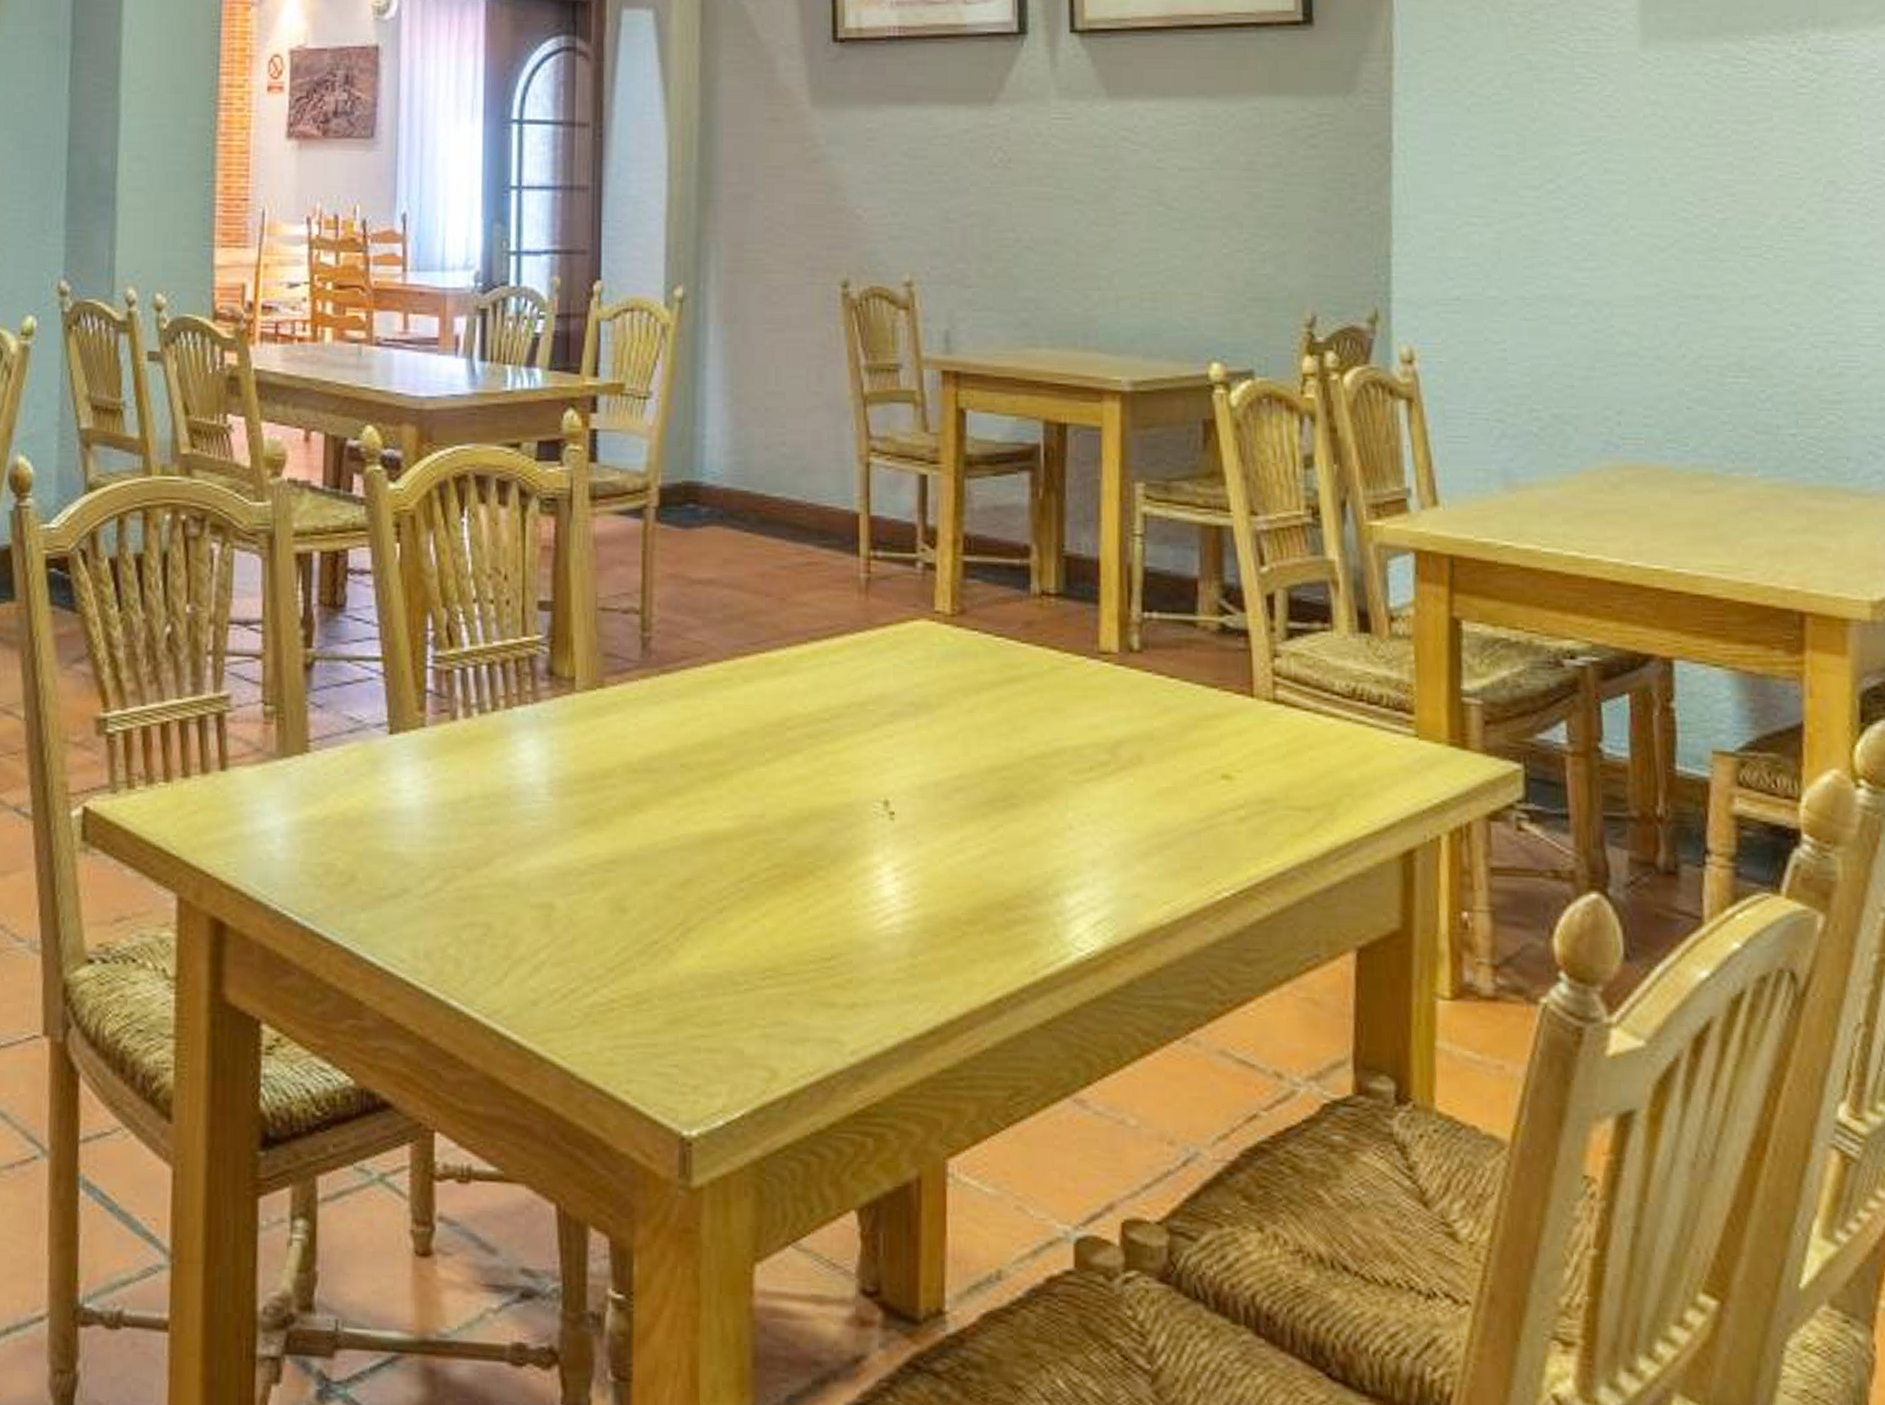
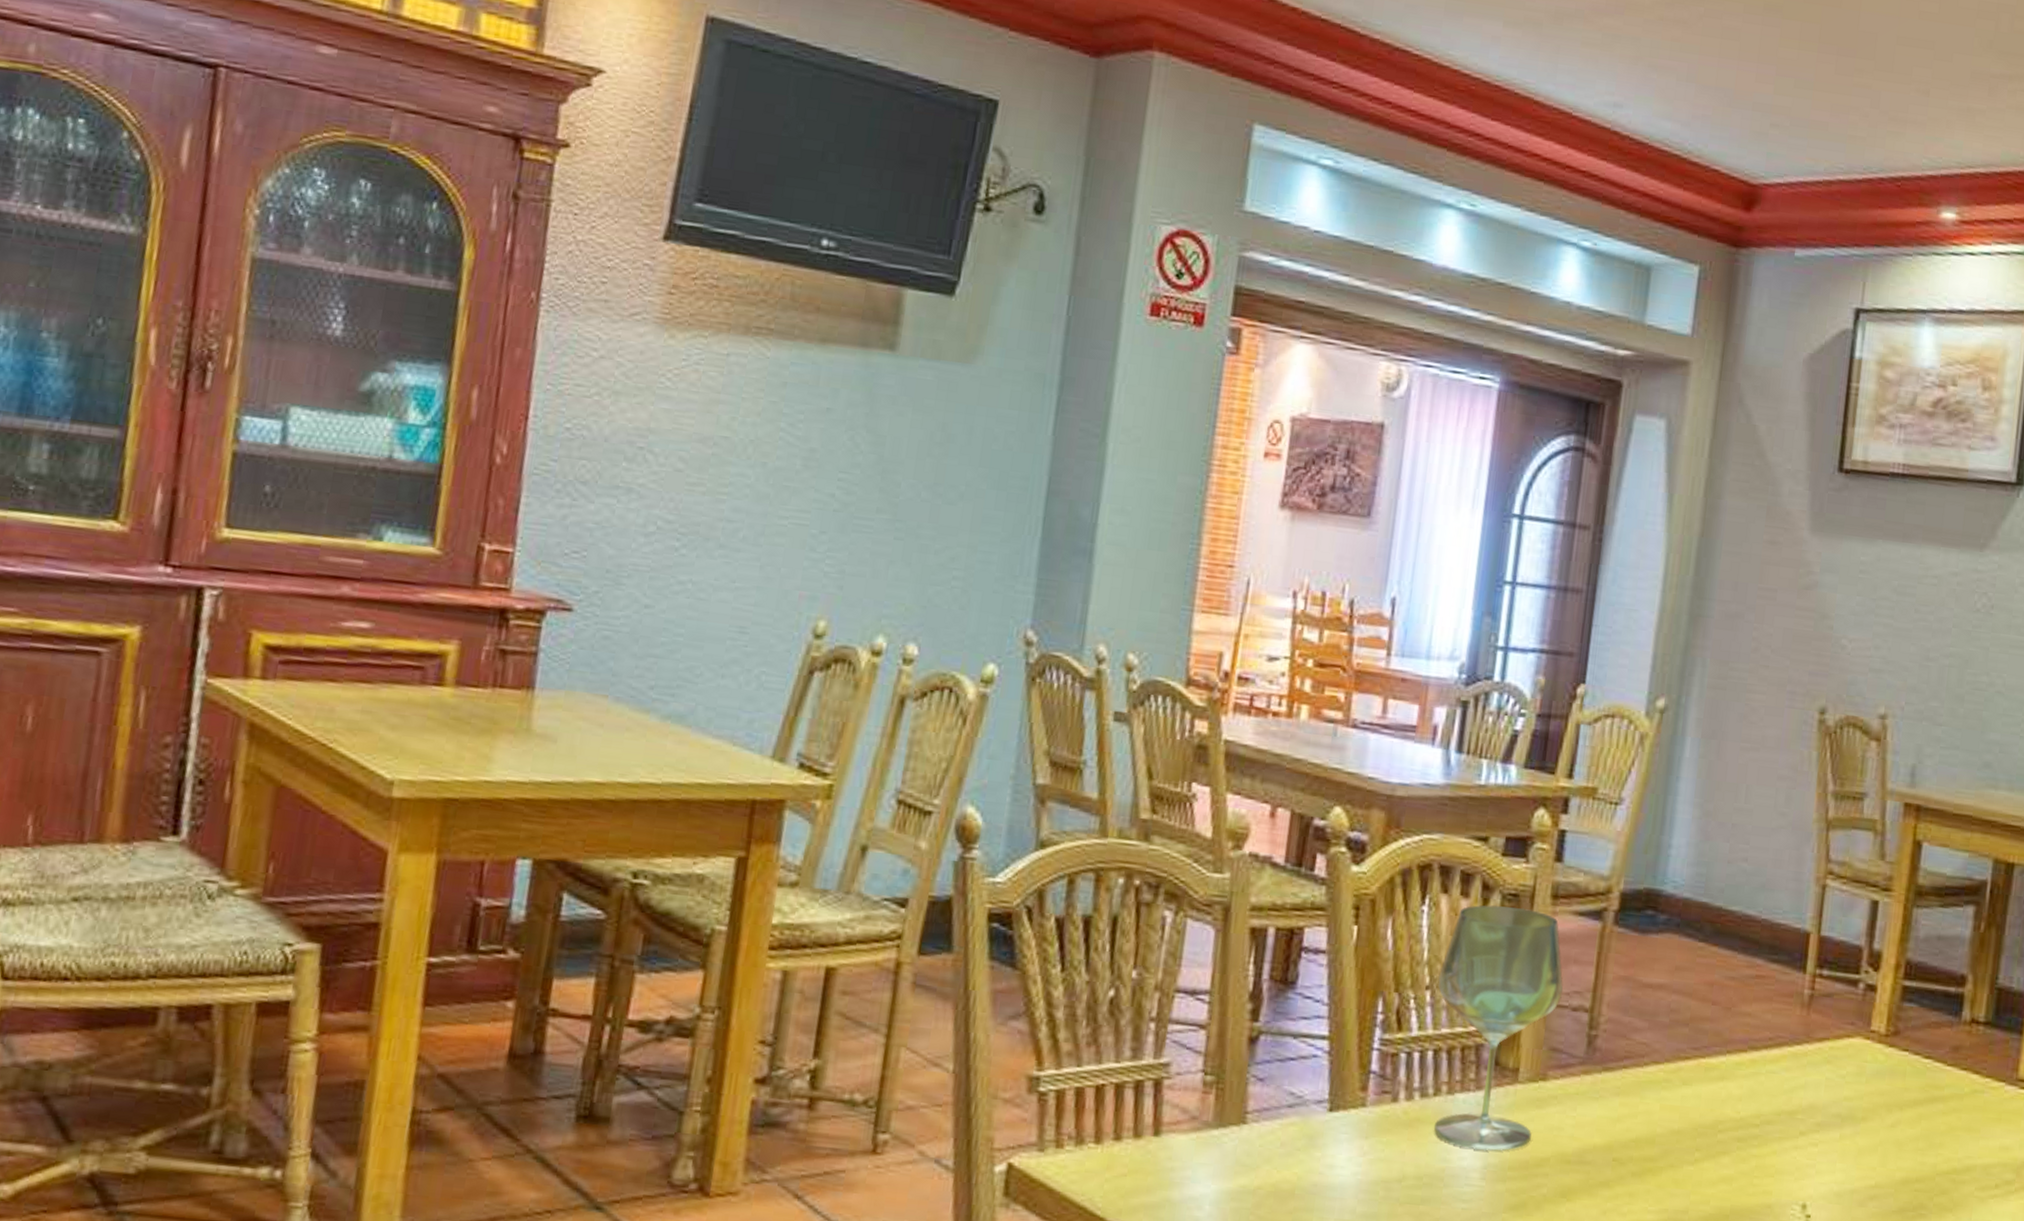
wine glass: none [485,511,612,765] -> present [1433,904,1564,1151]

